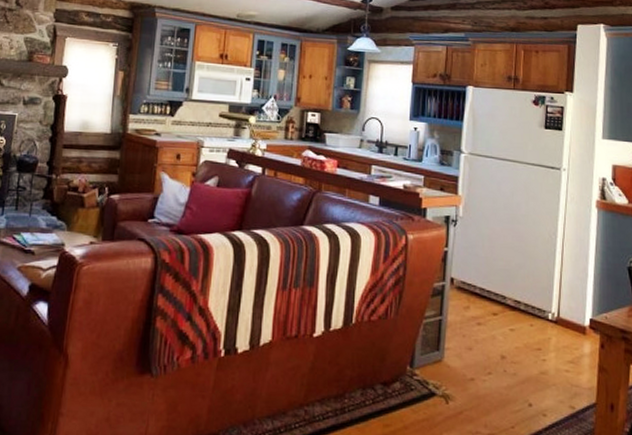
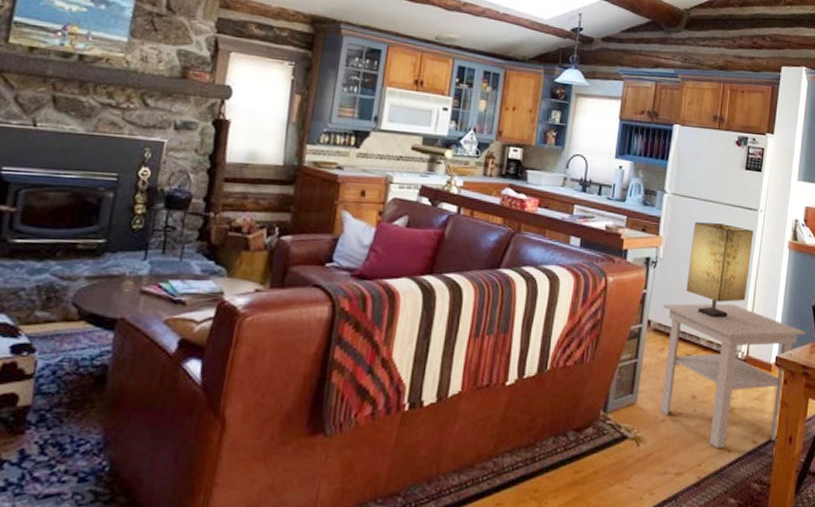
side table: none [466,262,621,412] -> present [660,303,805,449]
table lamp: none [489,181,557,278] -> present [686,222,753,319]

